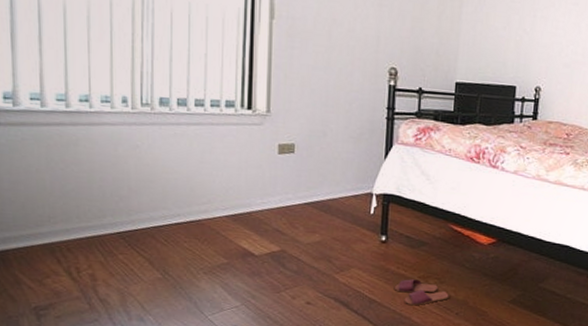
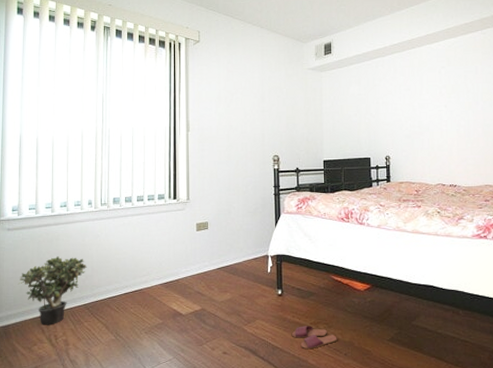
potted plant: none [18,167,122,255] -> present [18,256,87,325]

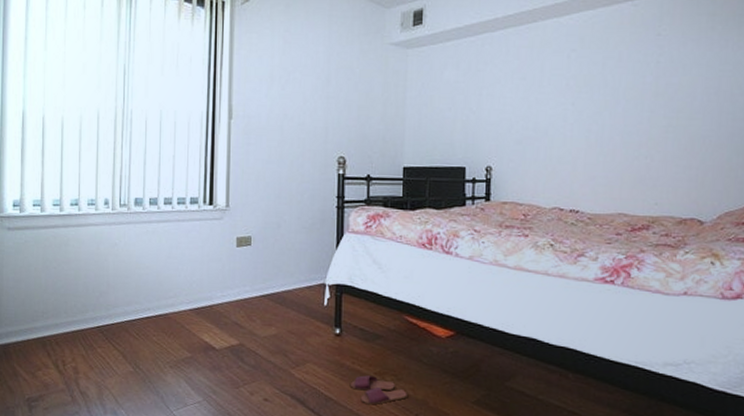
potted plant: present [18,256,87,325] -> none [19,265,102,348]

